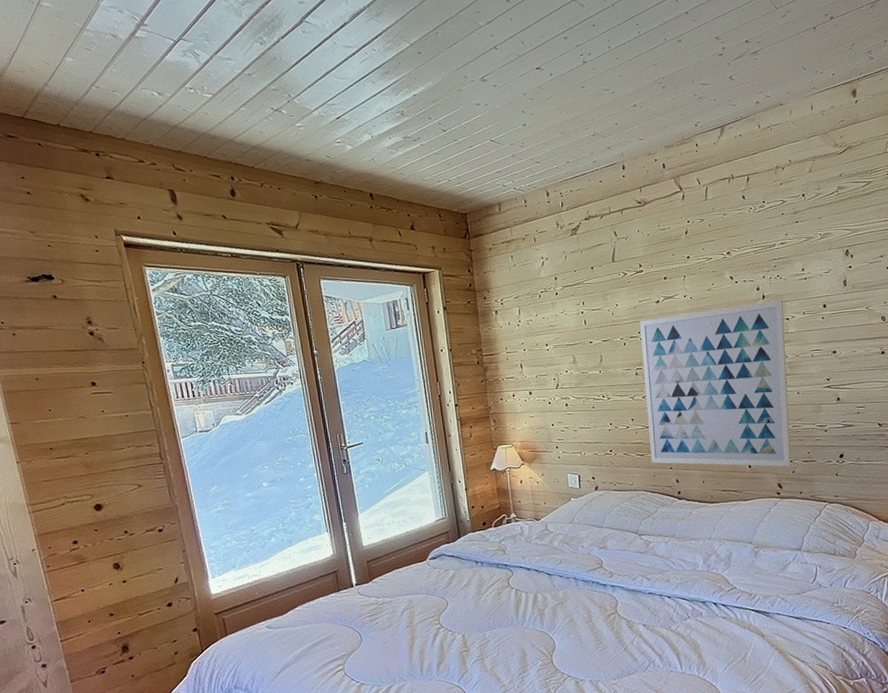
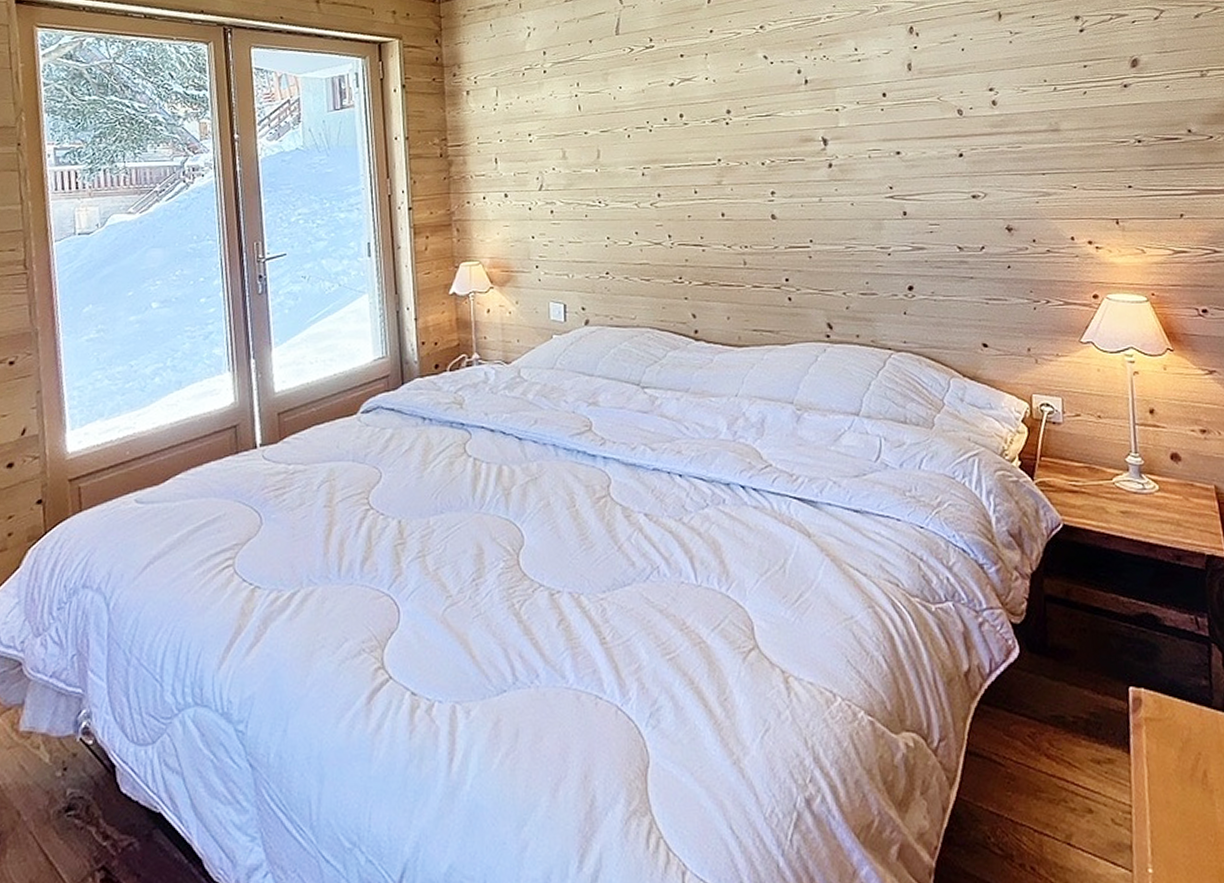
wall art: present [639,300,791,467] -> none [648,86,844,301]

